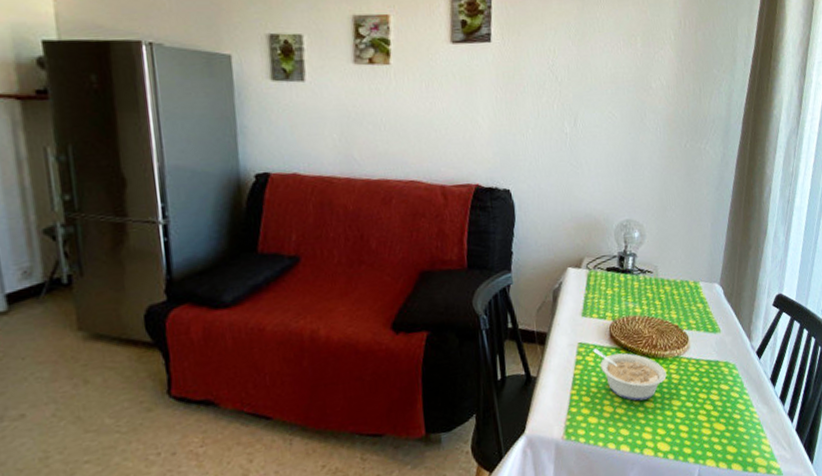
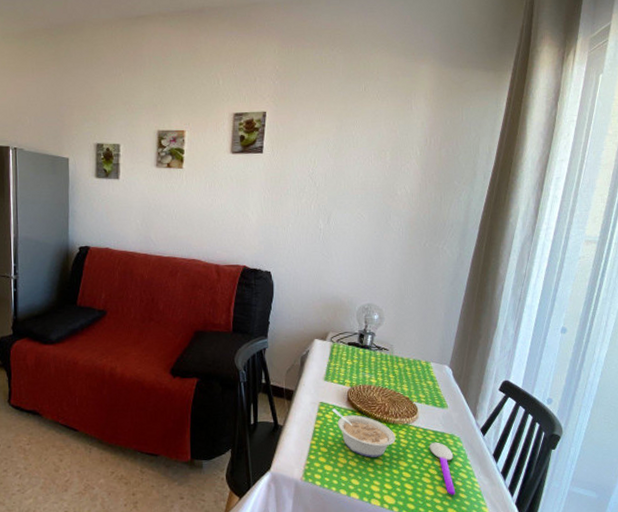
spoon: none [704,372,734,431] -> present [430,442,456,495]

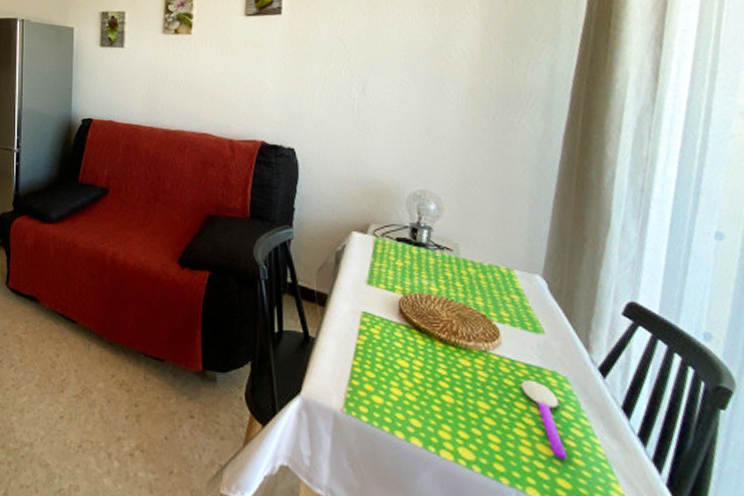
legume: present [332,408,396,458] -> none [379,321,471,392]

